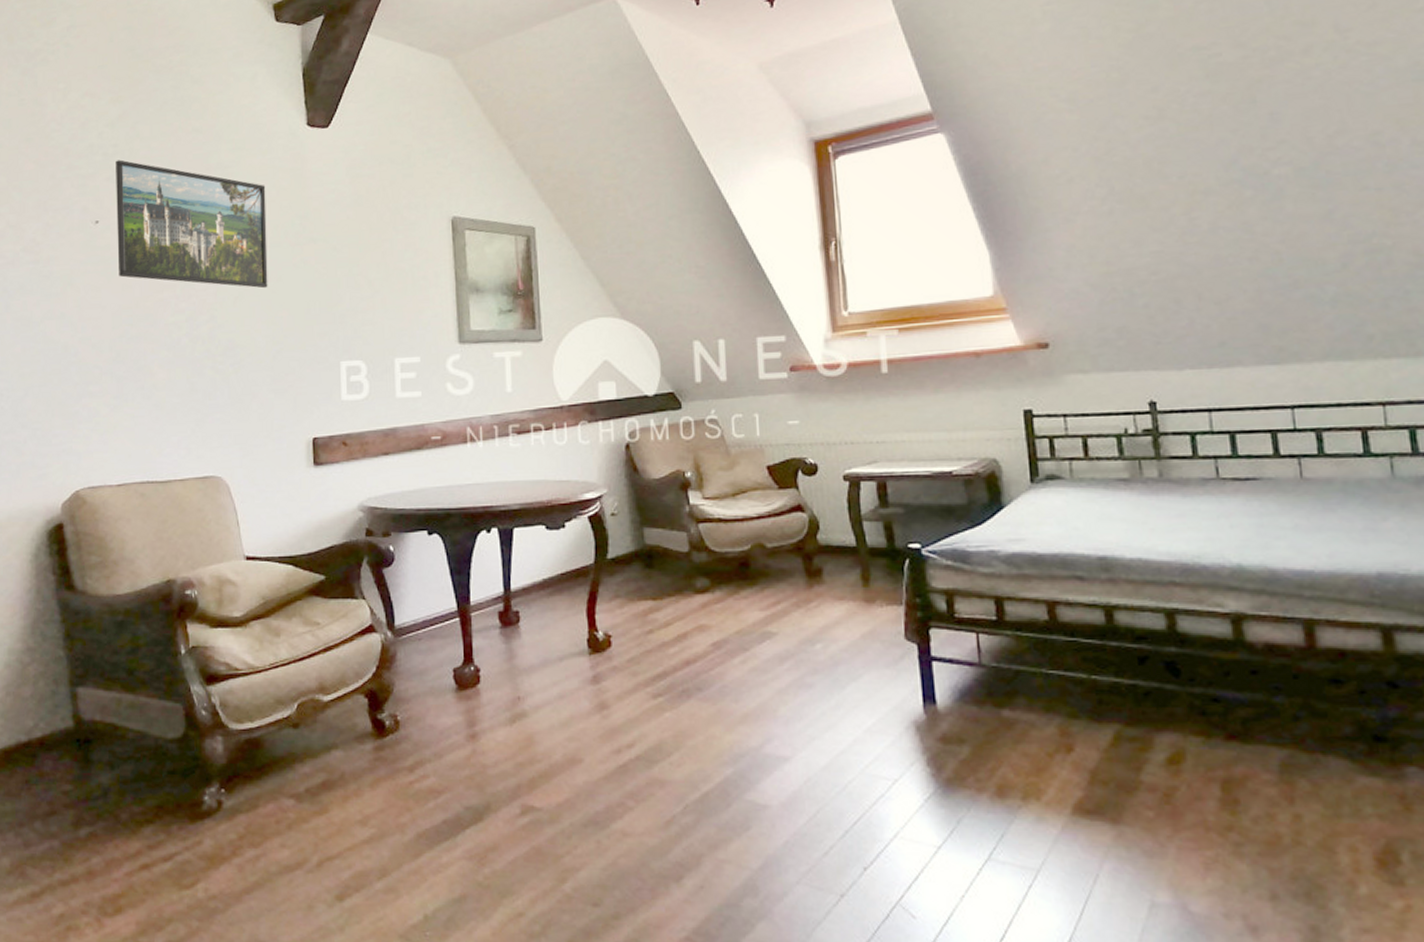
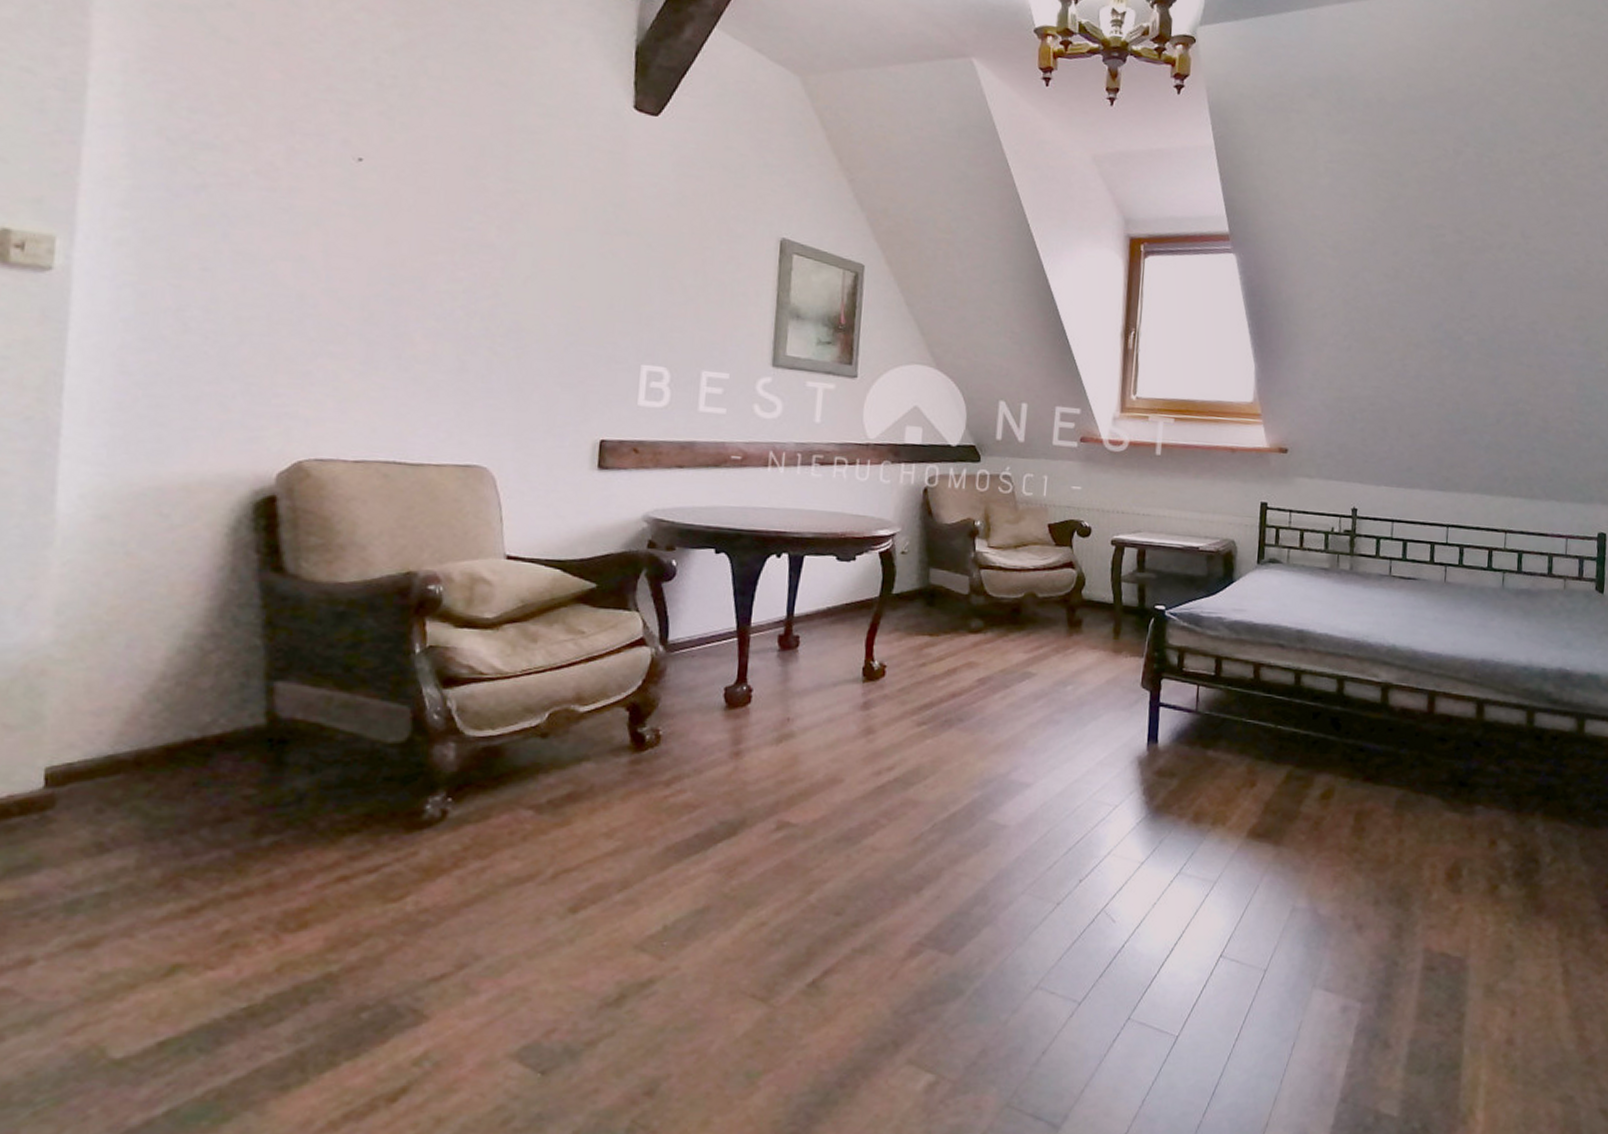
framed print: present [116,159,268,289] -> none [382,94,578,274]

